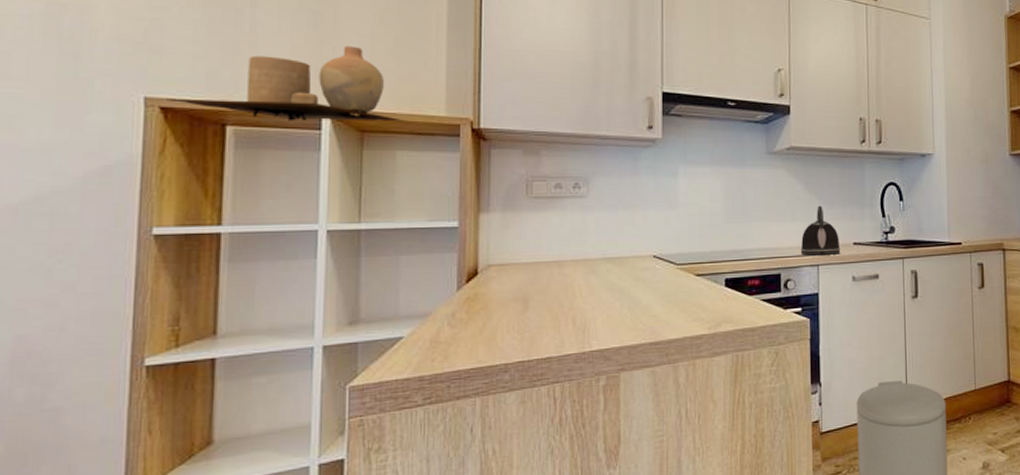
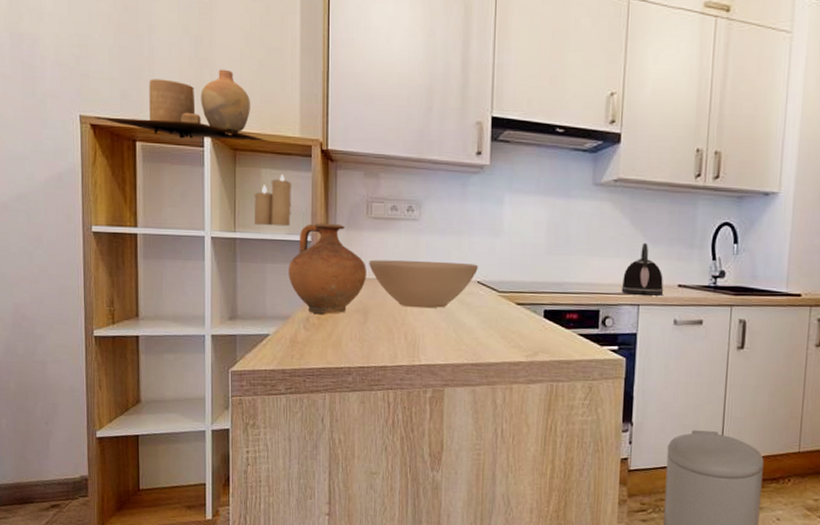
candle: none [386,156,434,214] -> present [254,174,291,227]
ceramic jug: none [429,206,526,307] -> present [289,223,366,314]
bowl: none [529,238,653,290] -> present [369,259,478,309]

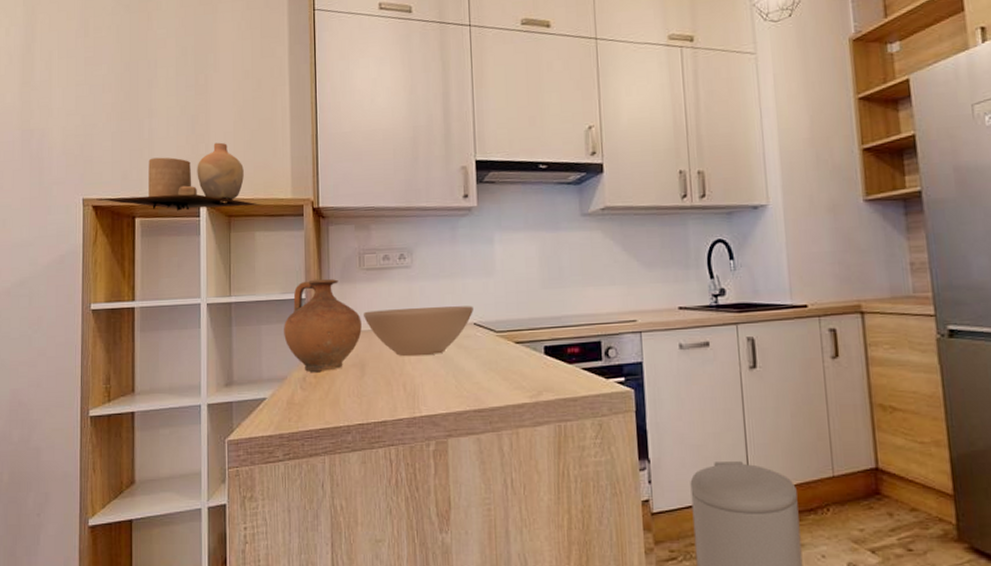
candle: present [254,174,291,227] -> none [249,235,285,288]
kettle: present [621,242,664,296] -> none [620,267,665,322]

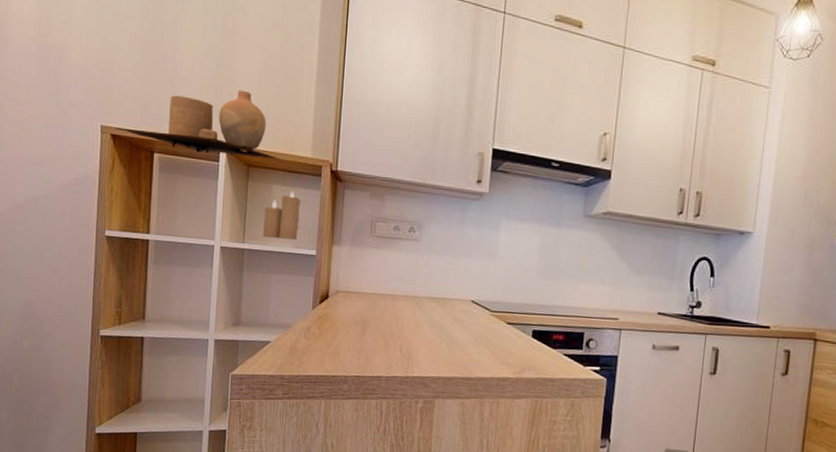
candle: none [249,235,285,288] -> present [263,191,300,241]
ceramic jug: present [284,278,362,372] -> none [292,238,367,325]
bowl: present [364,306,473,357] -> none [370,275,473,324]

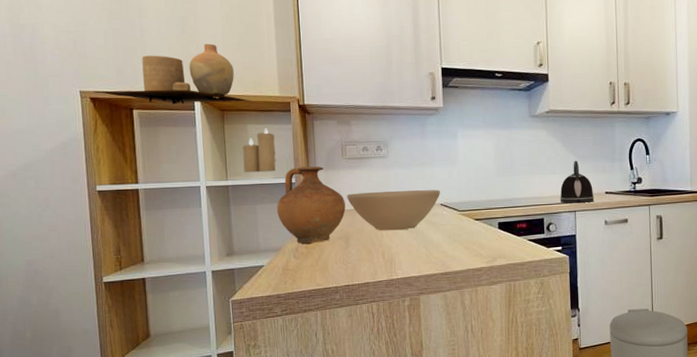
ceramic jug: none [292,238,367,325] -> present [277,166,346,244]
bowl: none [370,275,473,324] -> present [347,190,440,231]
kettle: none [605,272,645,322] -> present [560,160,595,203]

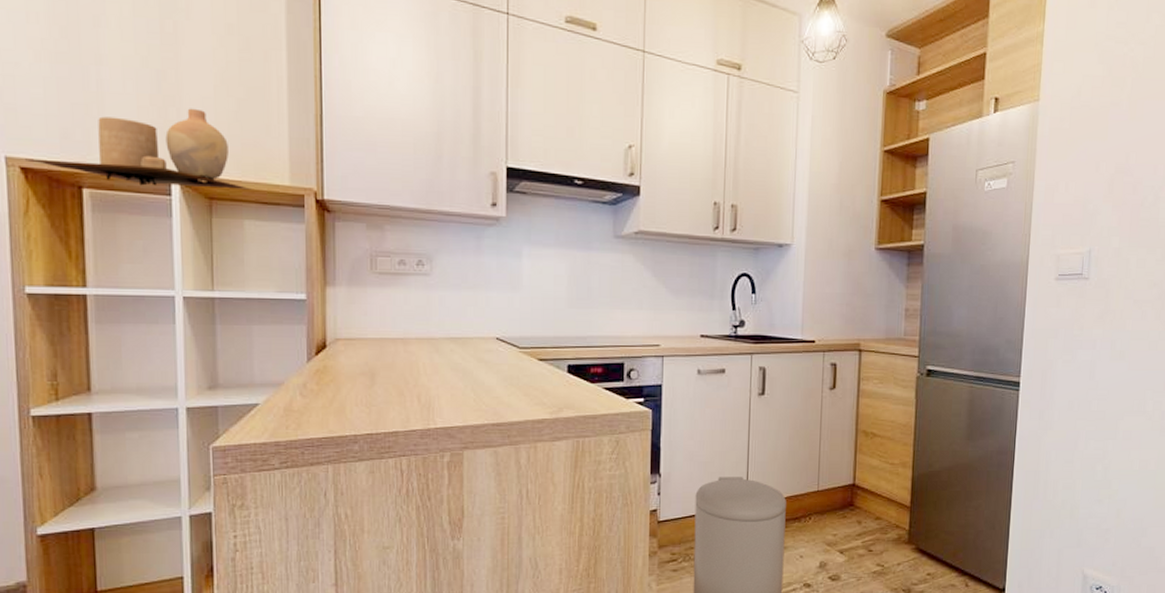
candle: present [242,128,276,173] -> none [236,226,282,284]
ceramic jug: present [277,166,346,244] -> none [280,279,372,378]
bowl: present [347,190,440,231] -> none [375,318,496,368]
kettle: present [560,160,595,203] -> none [645,294,687,346]

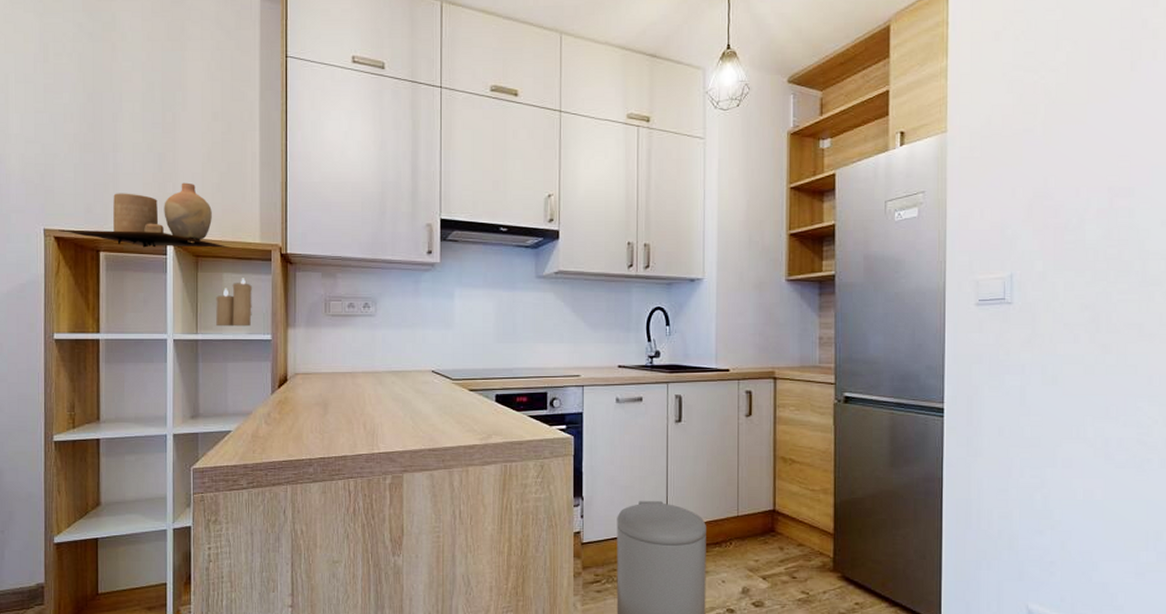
candle: none [236,226,282,284] -> present [216,278,252,327]

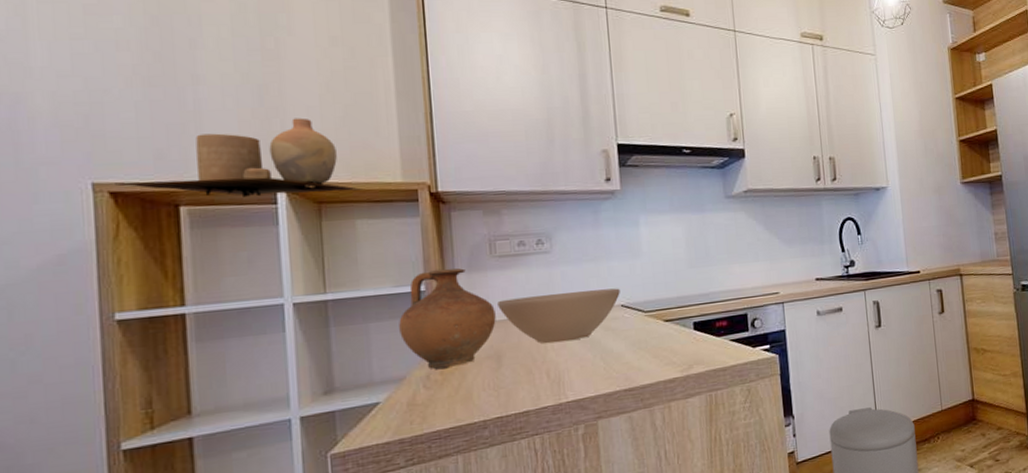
candle: present [216,278,252,327] -> none [348,223,398,283]
ceramic jug: none [250,322,326,408] -> present [399,268,496,369]
bowl: none [328,353,432,399] -> present [498,288,620,344]

